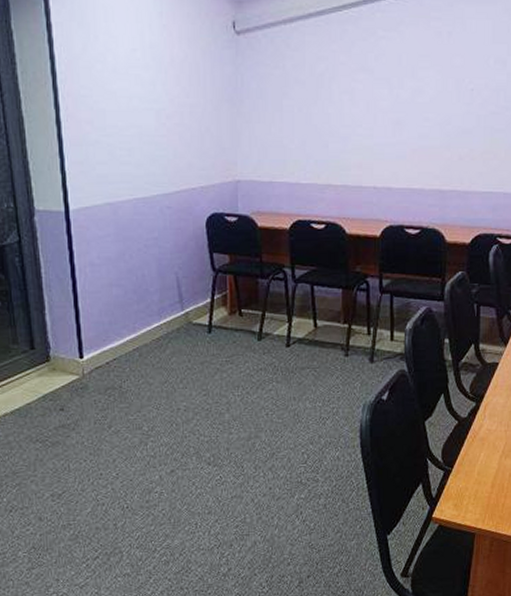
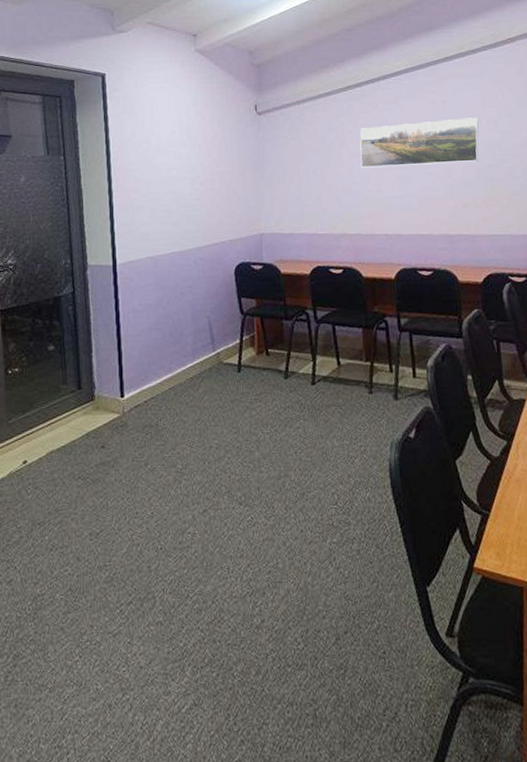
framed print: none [351,54,487,109] -> present [359,117,479,168]

